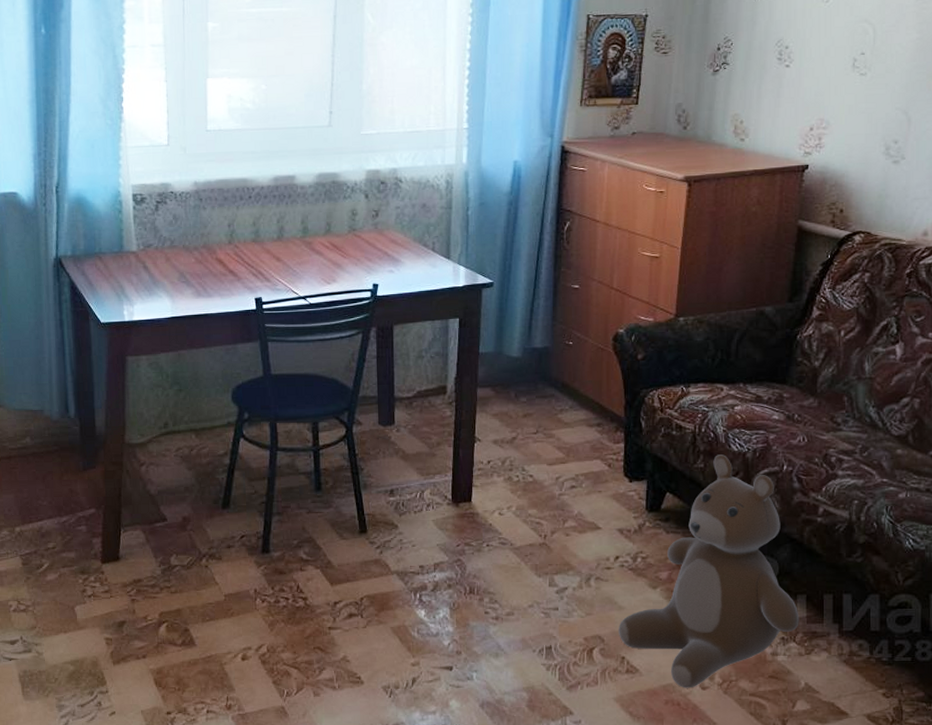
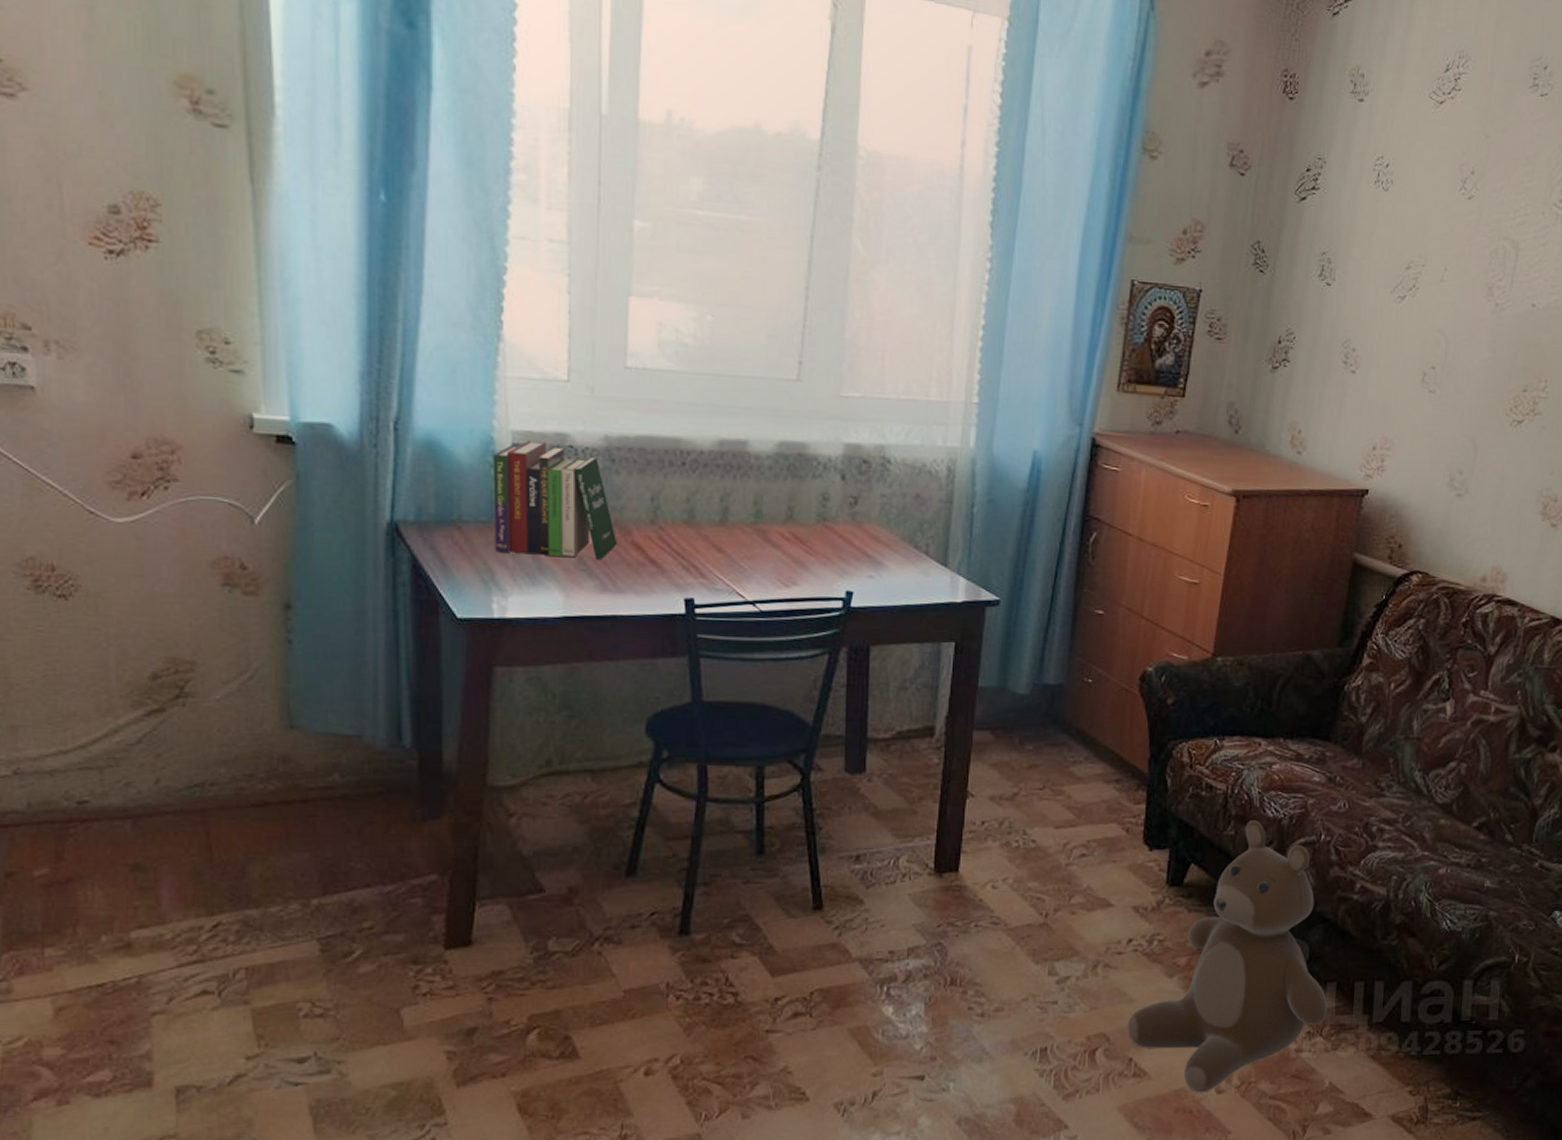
books: none [120,191,207,274] -> present [493,440,618,559]

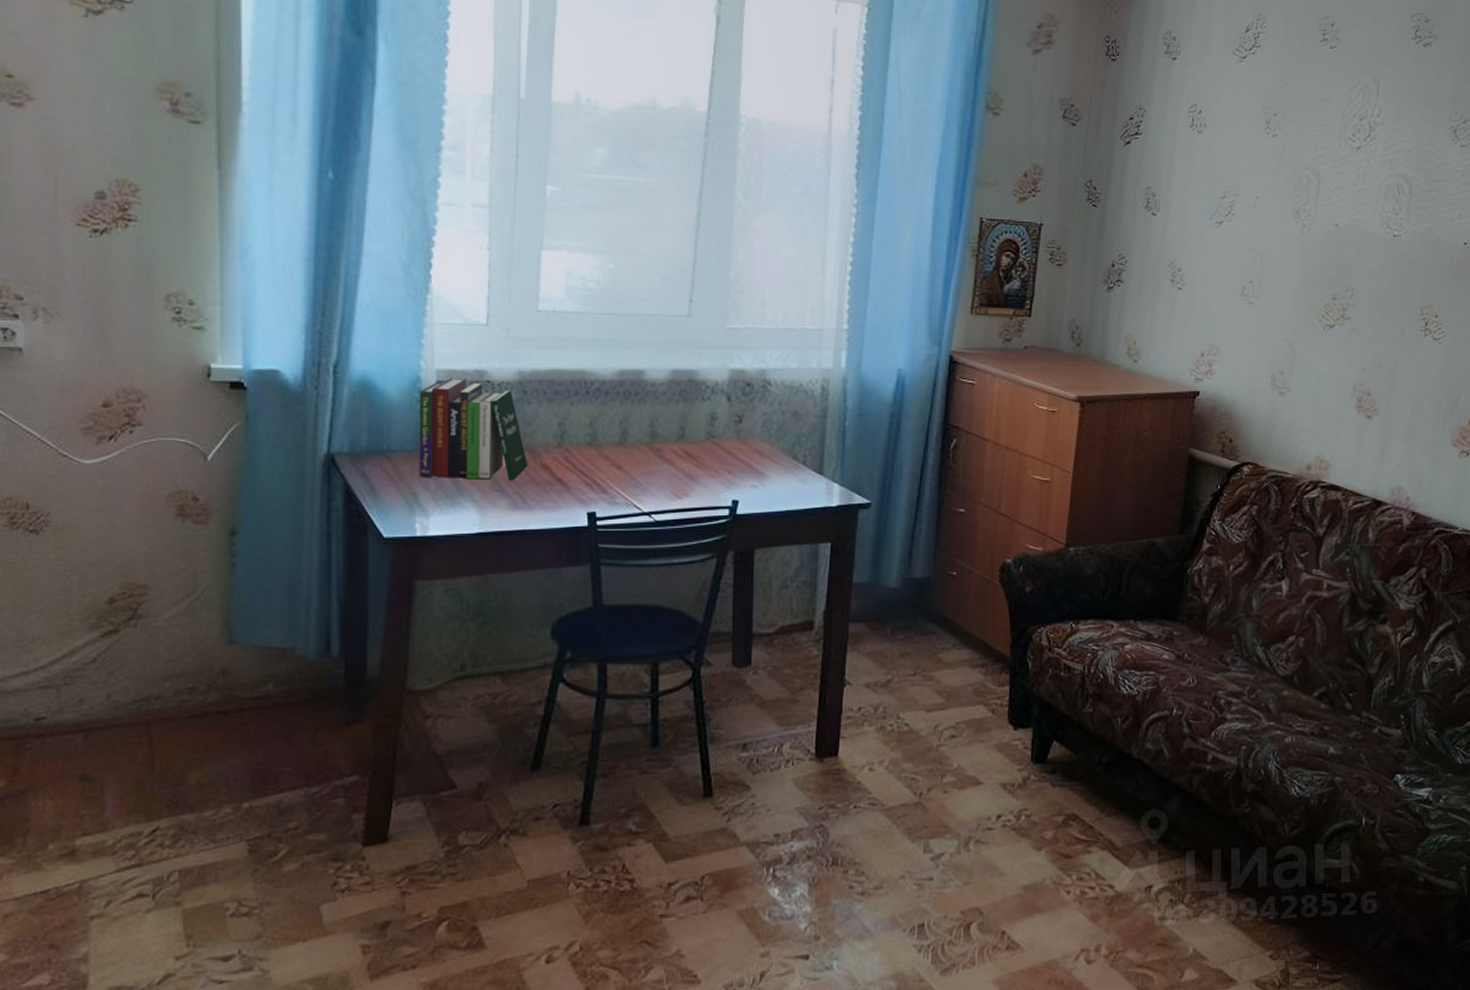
bear: present [1127,820,1328,1093] -> none [999,698,1188,964]

